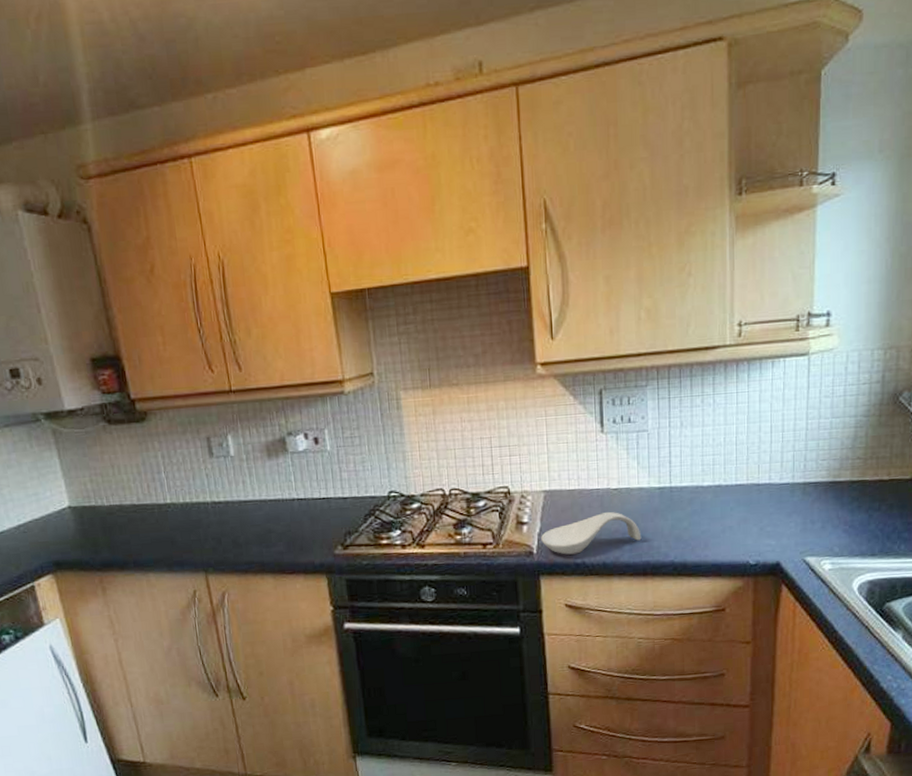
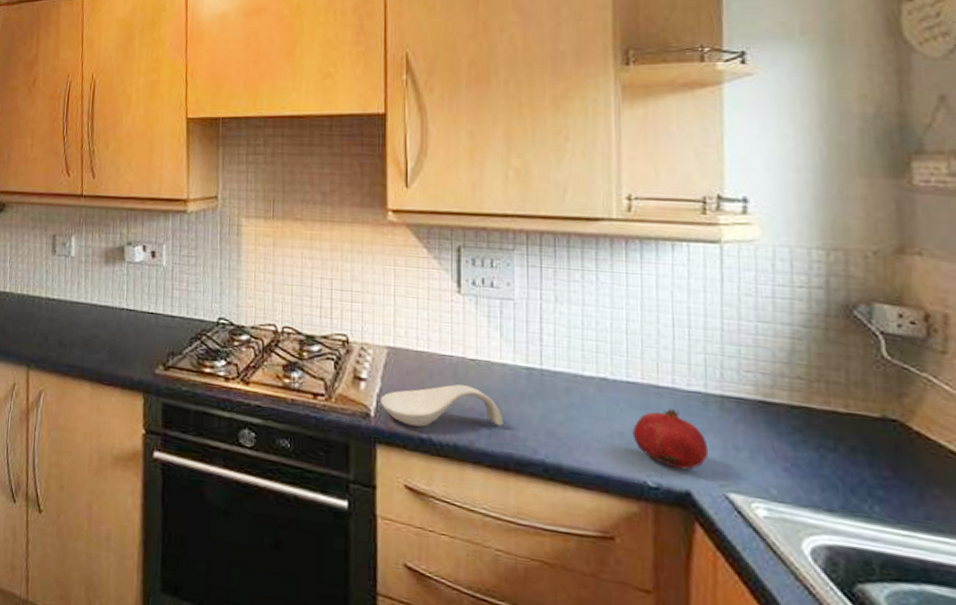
fruit: none [739,500,793,547] -> present [632,408,709,470]

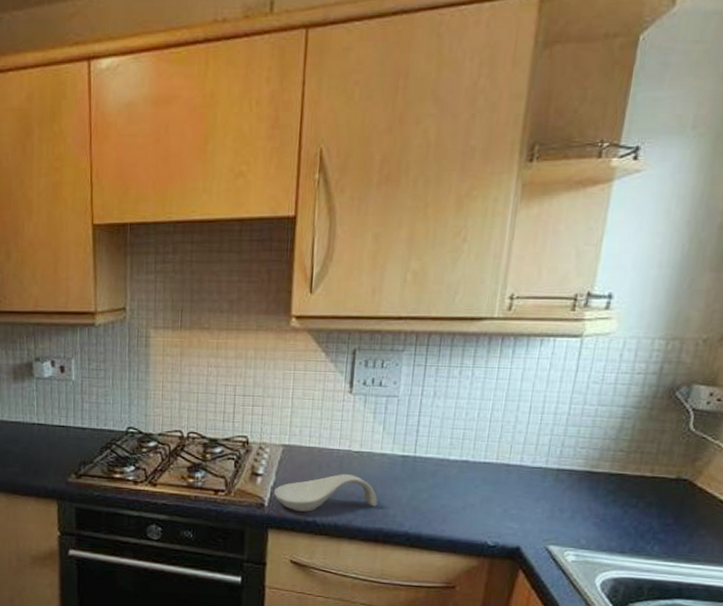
fruit: present [632,408,709,470] -> none [481,482,540,531]

